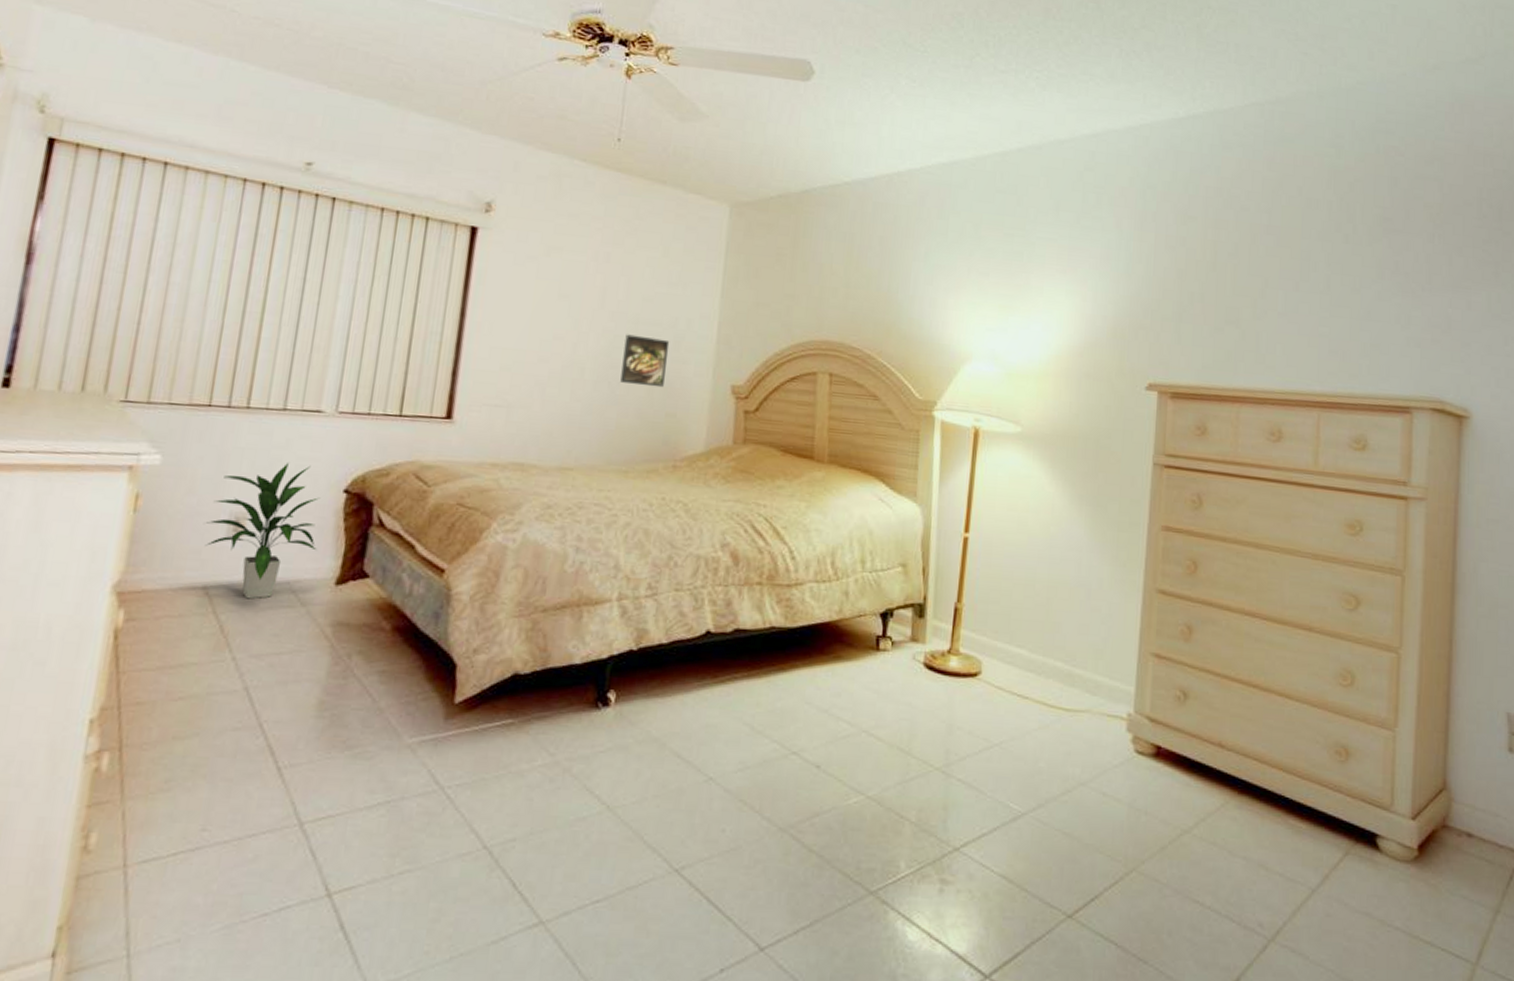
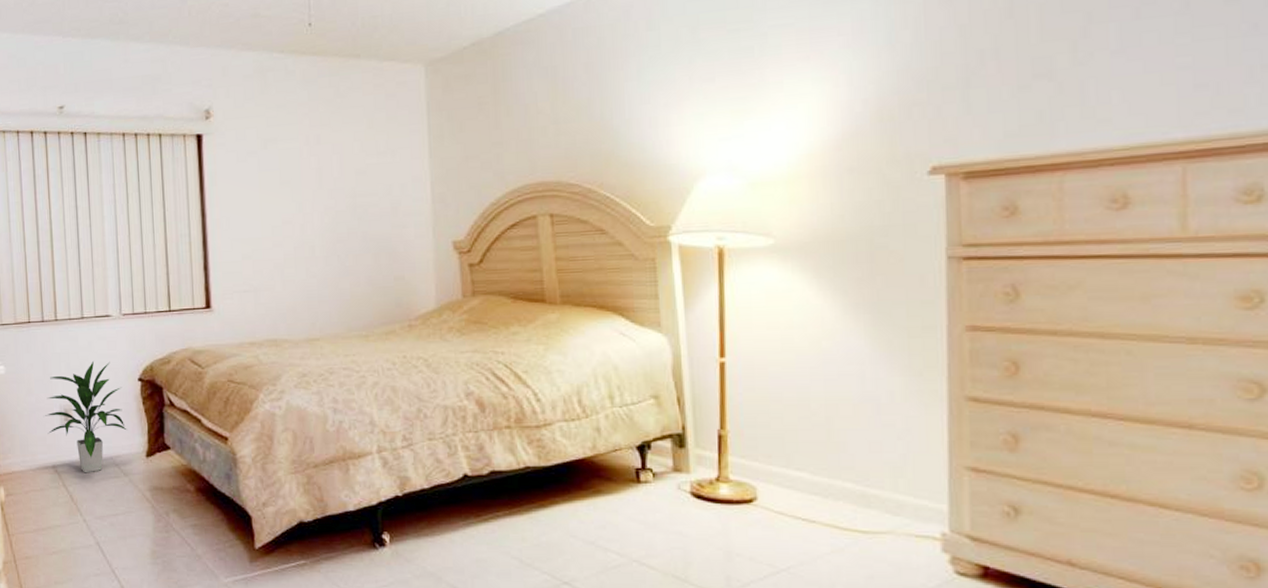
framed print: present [620,334,670,388] -> none [346,207,389,255]

